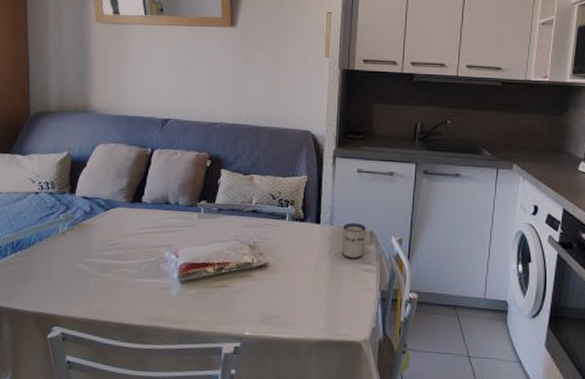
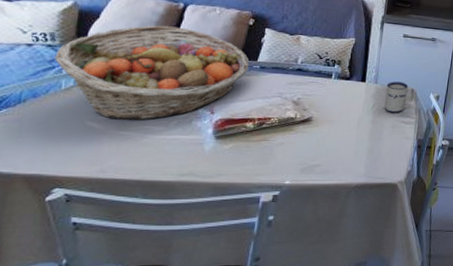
fruit basket: none [54,170,208,263] -> present [55,25,249,121]

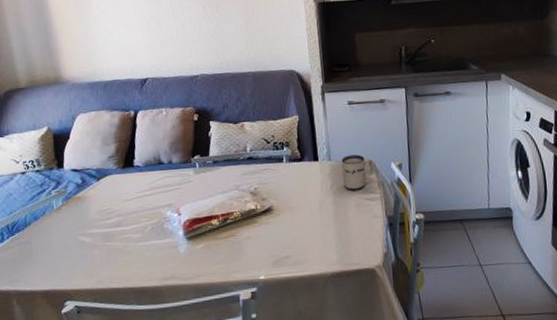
fruit basket: present [55,25,249,121] -> none [43,134,203,232]

